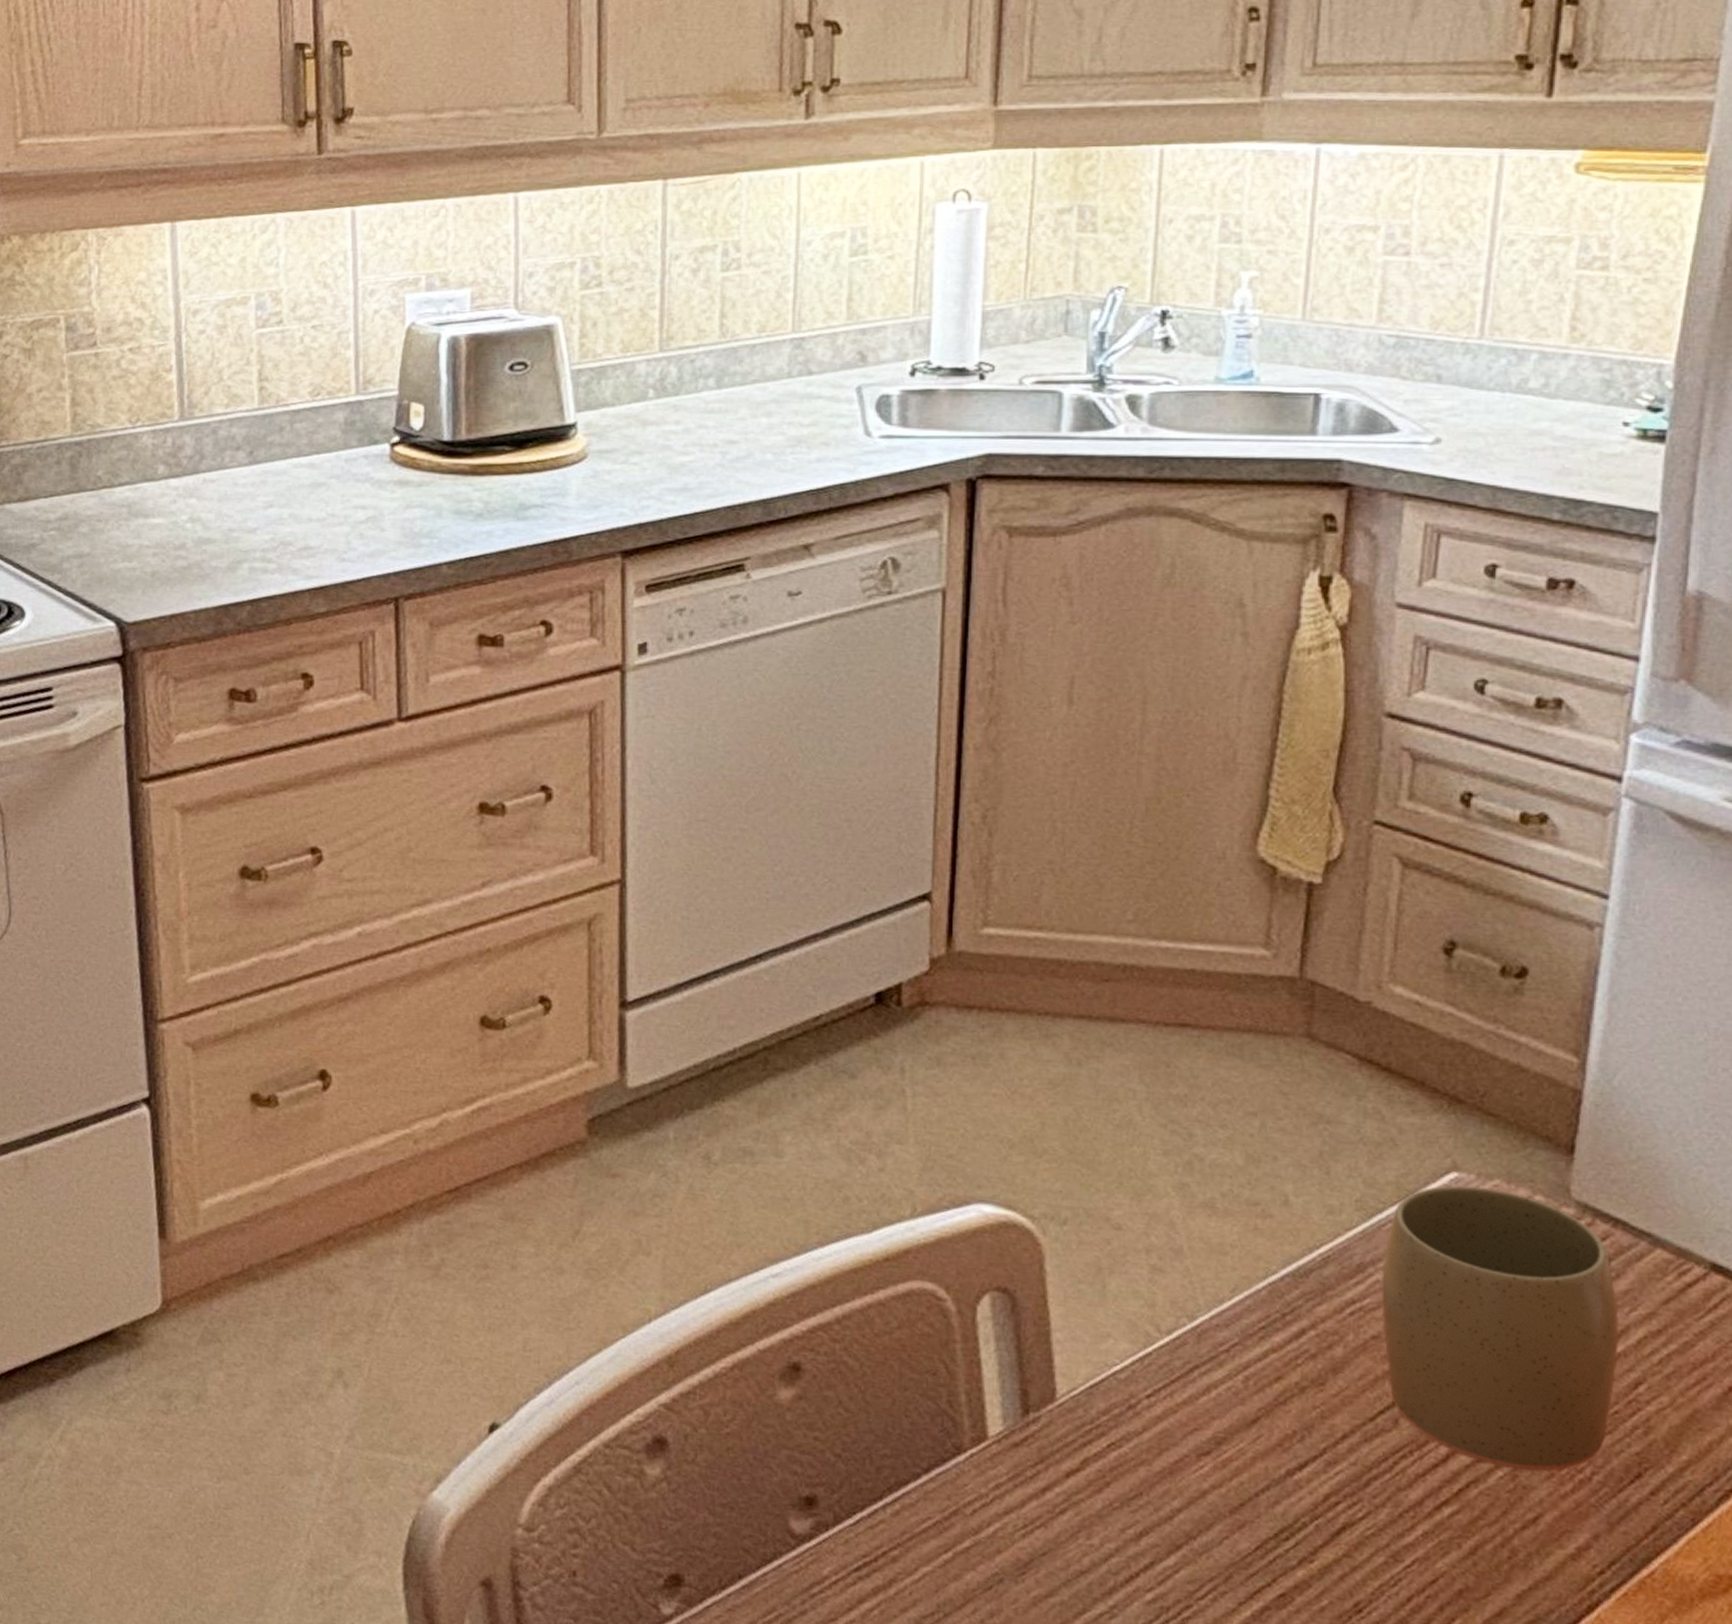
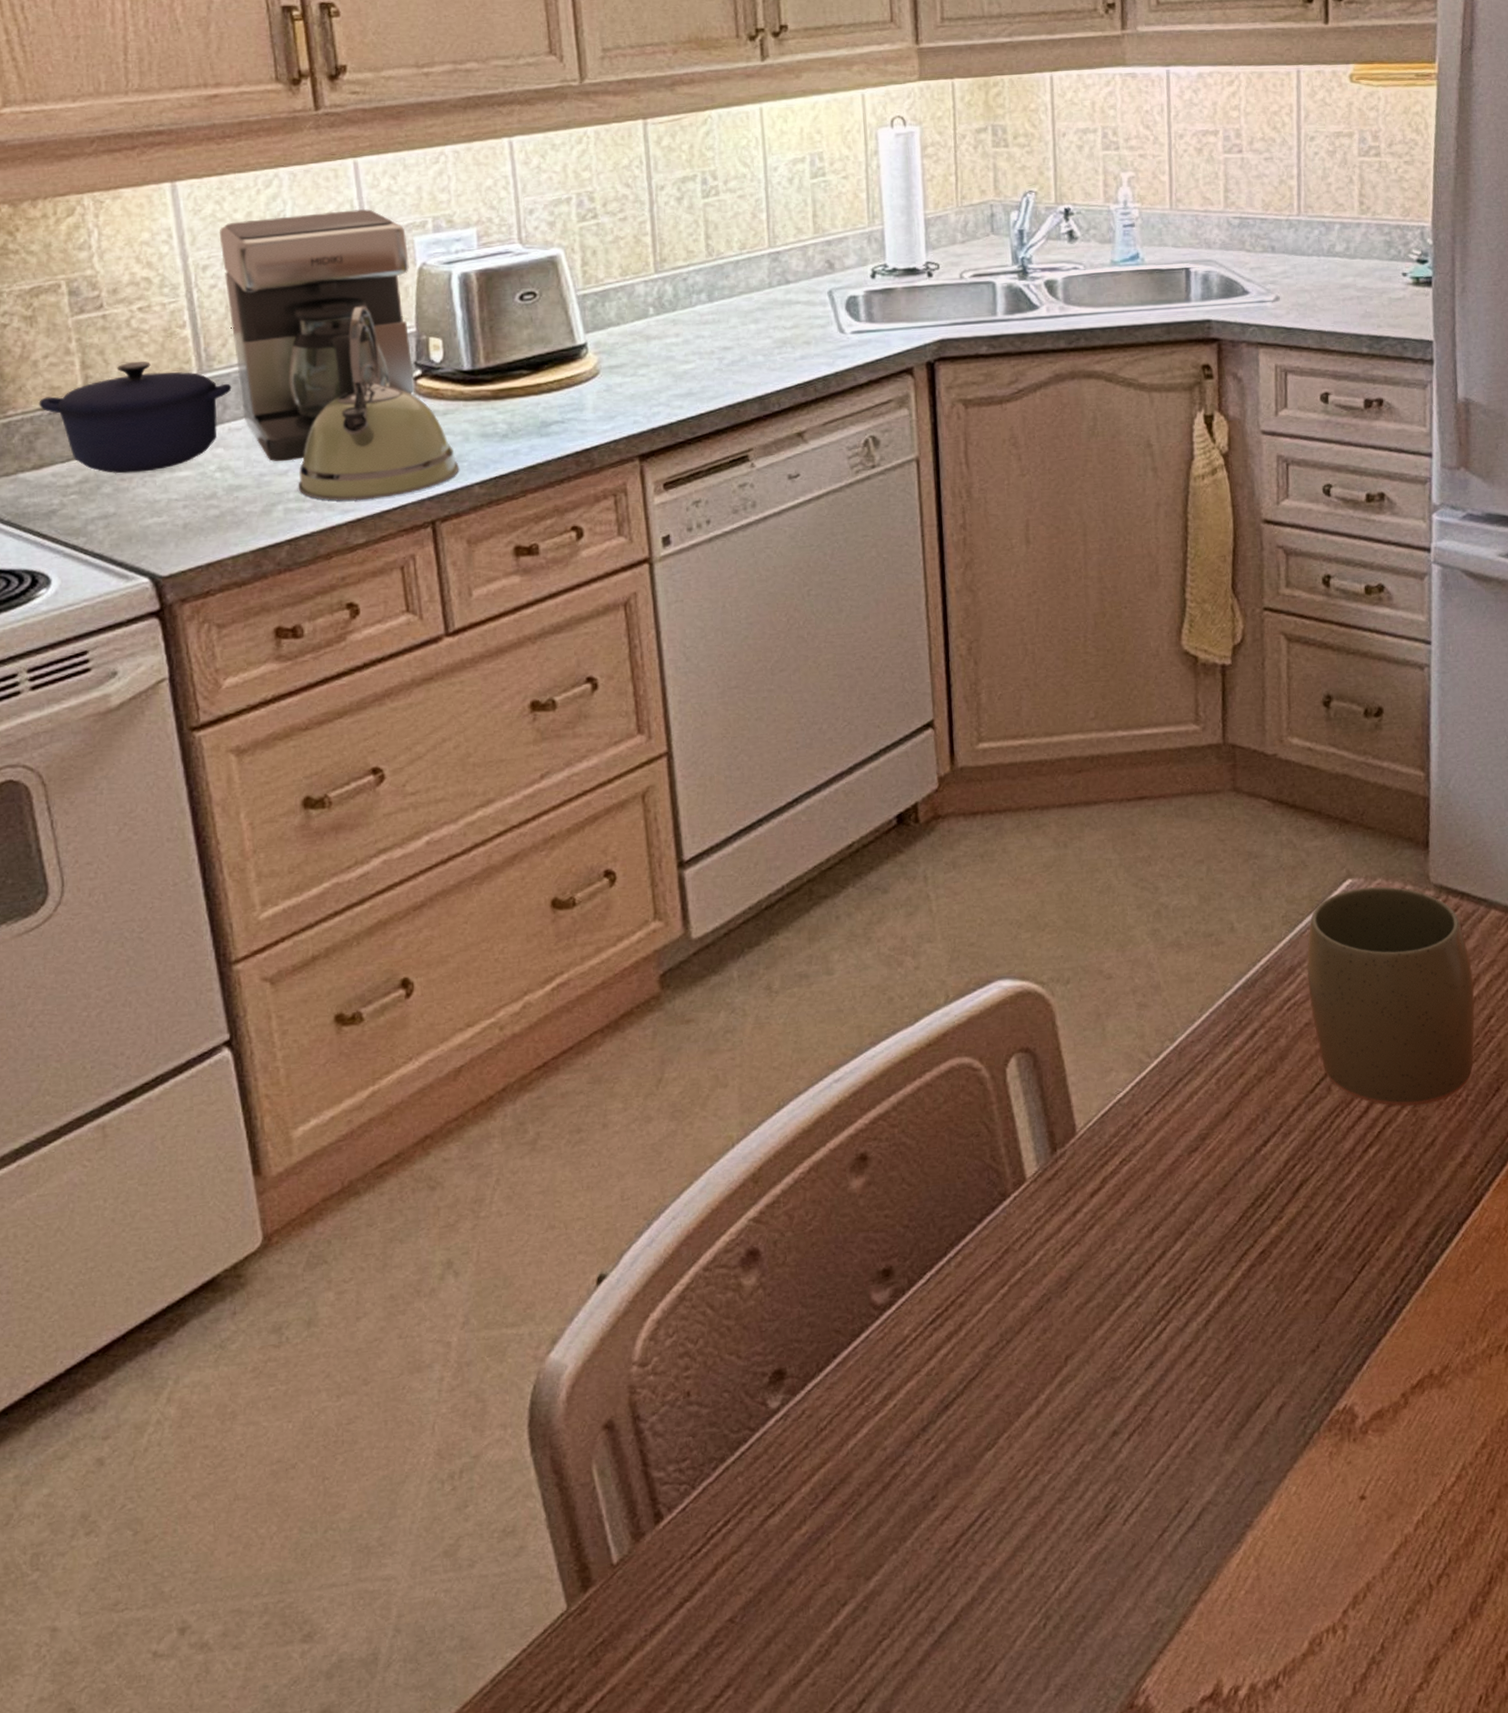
cooking pot: none [29,402,210,515] -> present [39,361,232,474]
coffee maker: none [212,260,398,519] -> present [219,208,415,462]
kettle: none [265,364,429,568] -> present [298,306,459,501]

